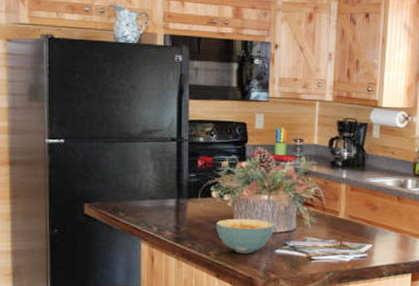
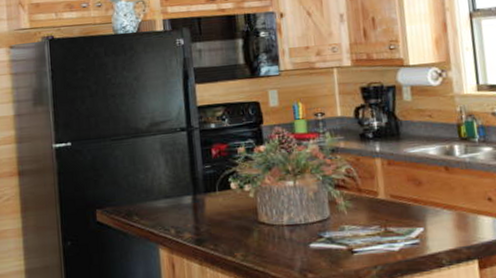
cereal bowl: present [216,218,274,254] -> none [239,210,305,252]

